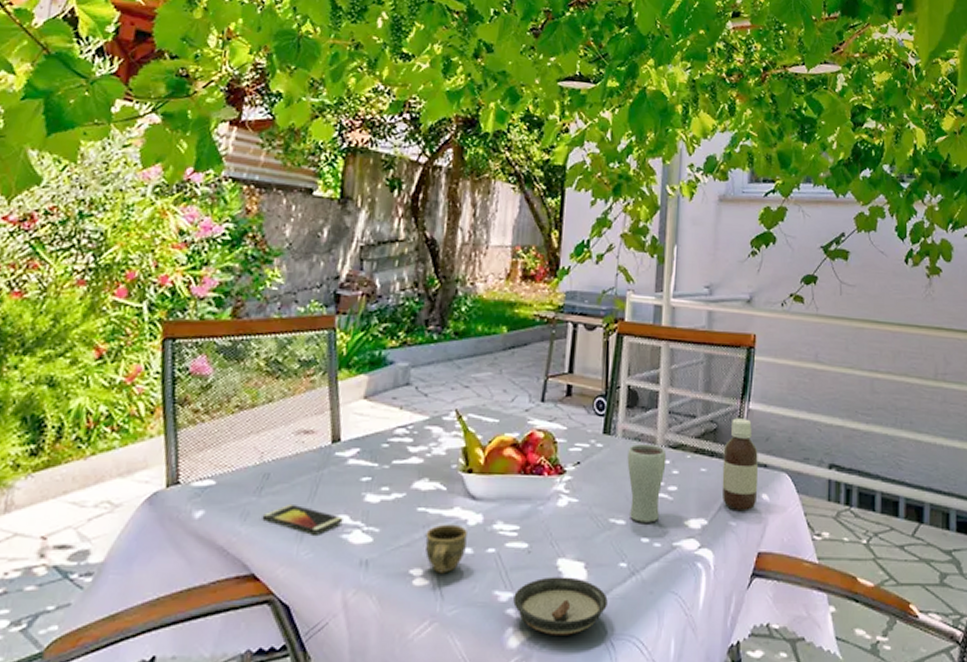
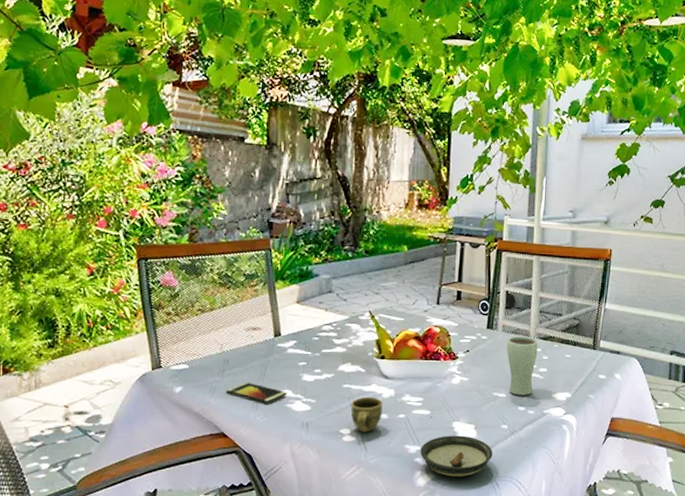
bottle: present [721,418,758,510] -> none [582,316,613,386]

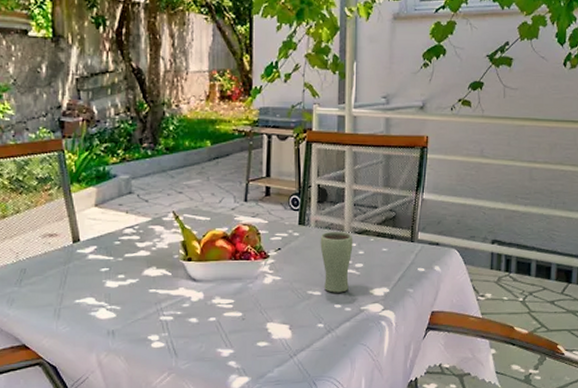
smartphone: present [226,381,287,405] -> none [25,291,90,314]
cup: present [350,396,383,433] -> none [158,301,192,338]
saucer: present [420,435,493,477] -> none [233,336,309,379]

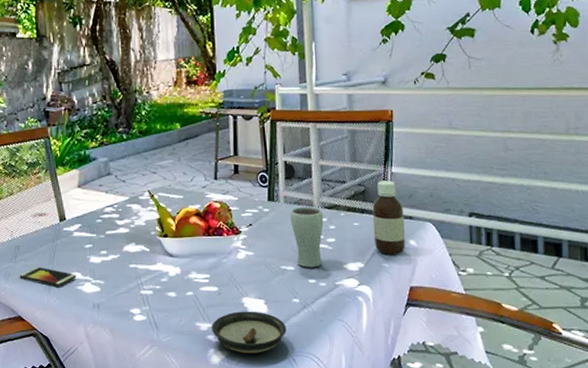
smartphone: none [25,291,90,314] -> present [19,266,77,288]
saucer: none [233,336,309,379] -> present [212,311,287,354]
bottle: none [400,207,432,280] -> present [372,180,406,254]

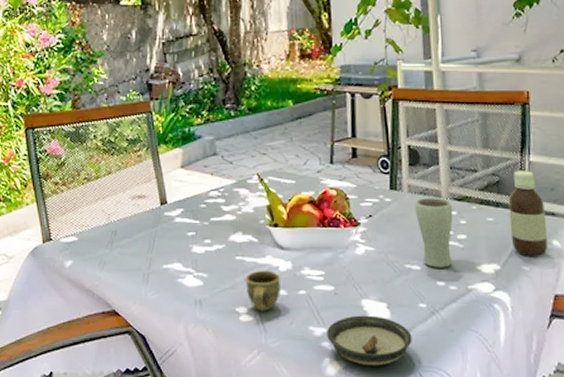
smartphone: present [19,266,77,288] -> none [115,254,177,280]
cup: none [138,275,170,312] -> present [245,270,280,312]

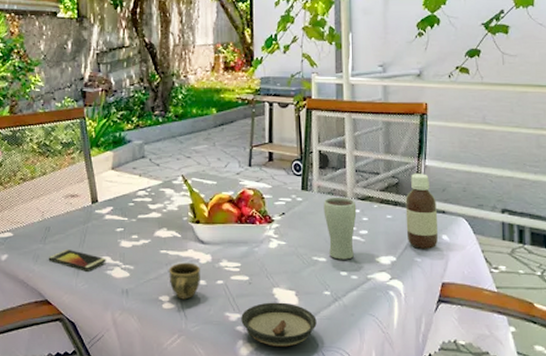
smartphone: none [115,254,177,280] -> present [48,248,106,272]

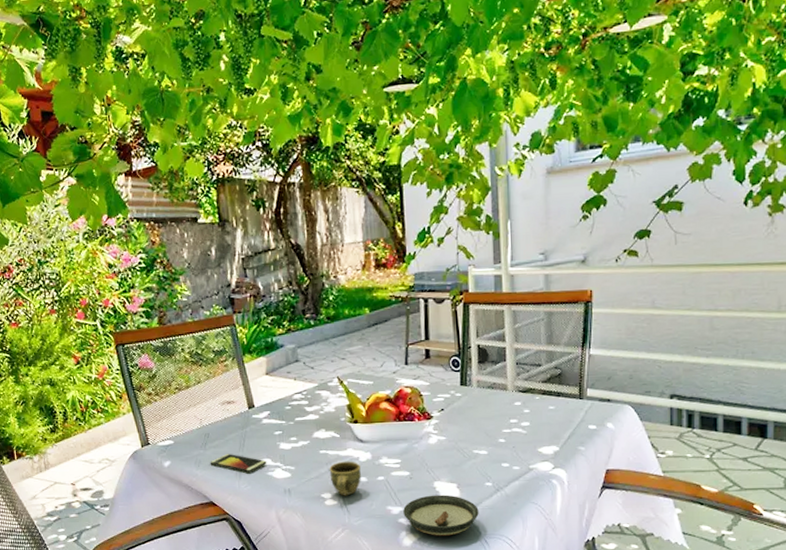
drinking glass: present [323,196,357,260] -> none [483,390,518,452]
bottle: present [405,174,438,249] -> none [568,363,603,438]

